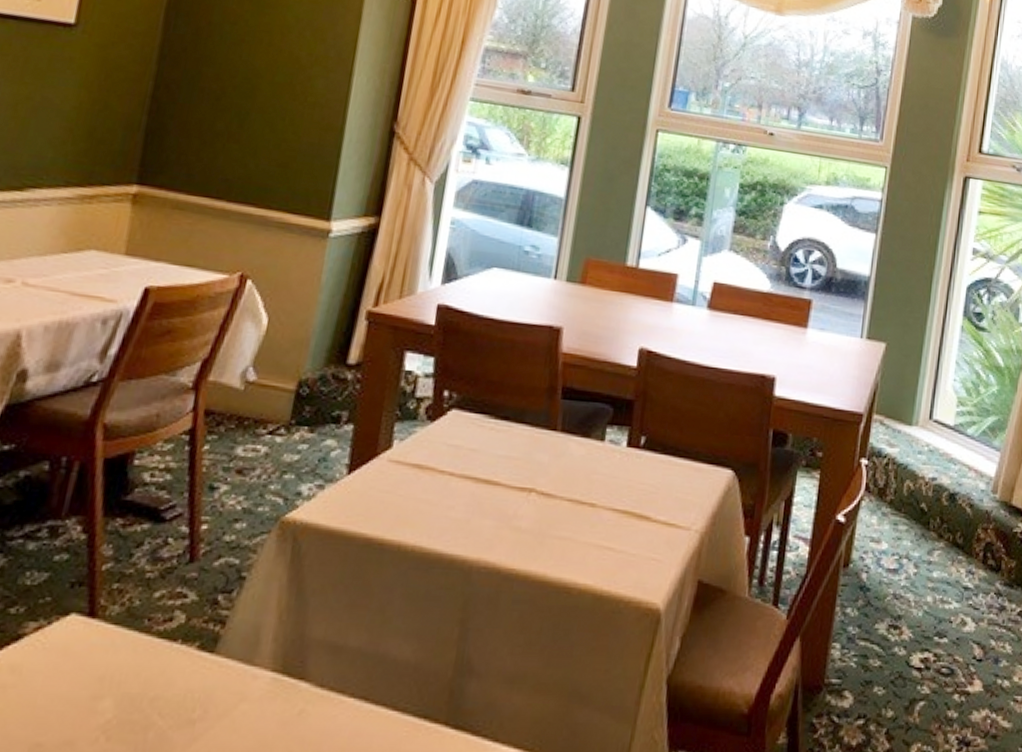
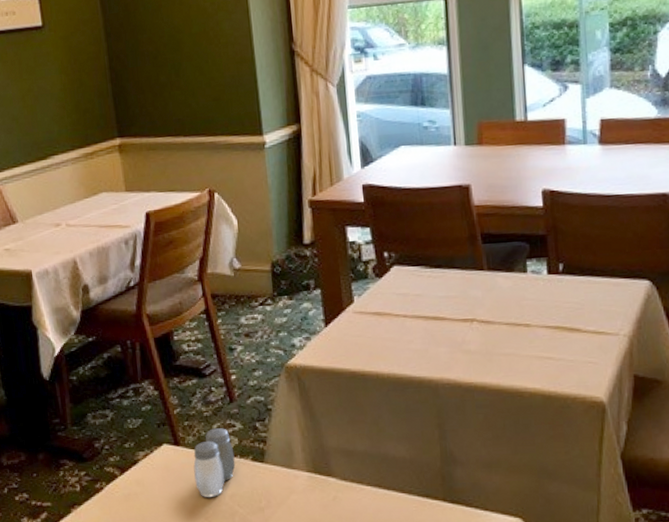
salt and pepper shaker: none [102,597,176,699] -> present [193,428,236,497]

